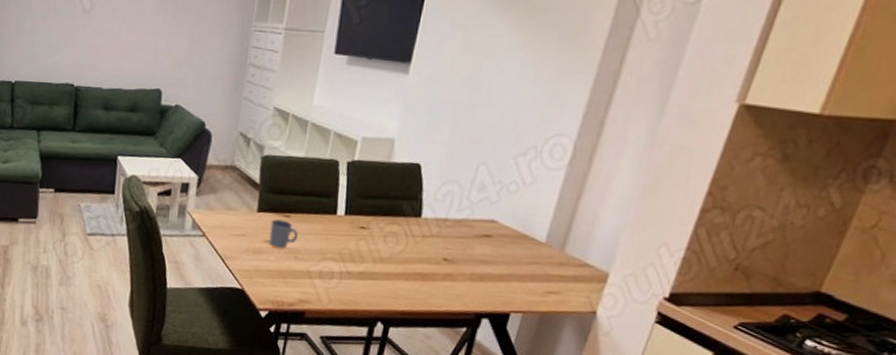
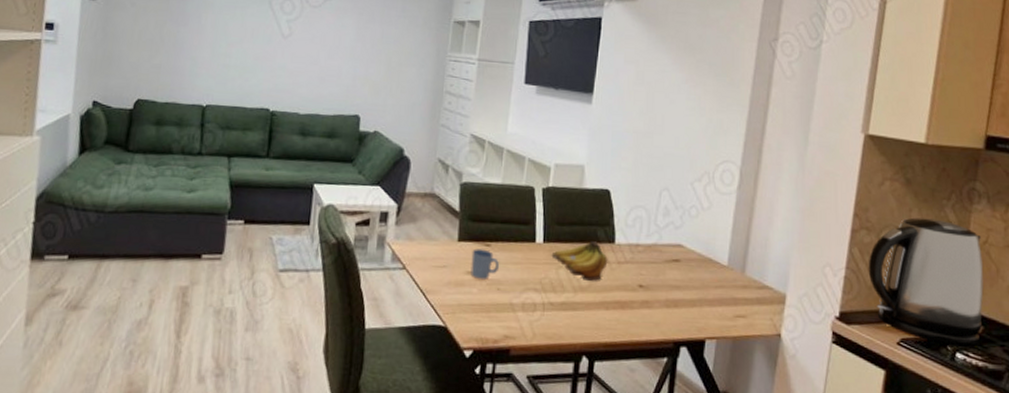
fruit: none [352,214,412,253] -> present [551,241,608,281]
kettle: none [713,197,870,336] -> present [868,217,984,348]

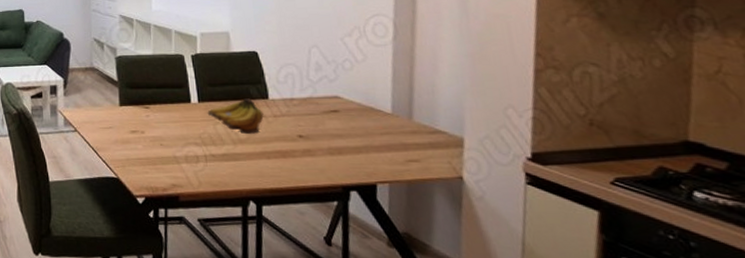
mug: present [470,248,500,281] -> none [133,111,160,138]
kettle: present [868,217,984,348] -> none [560,52,727,187]

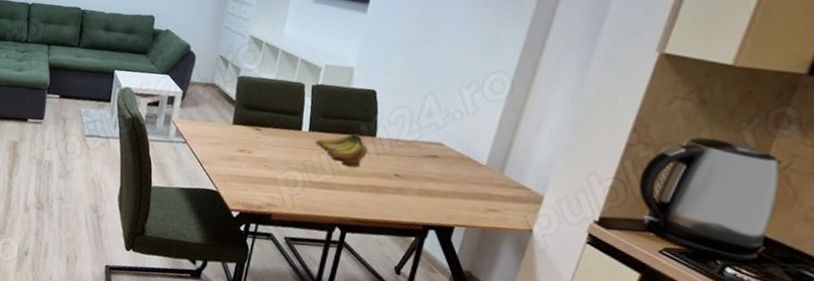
kettle: none [560,52,727,187] -> present [638,137,782,265]

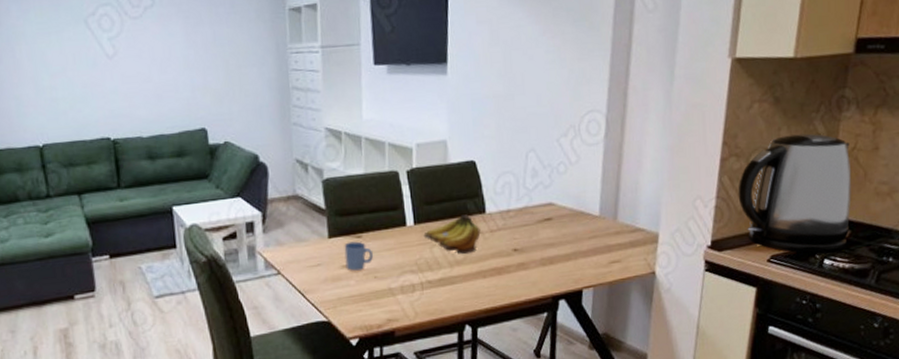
mug: none [241,131,268,158] -> present [344,241,374,272]

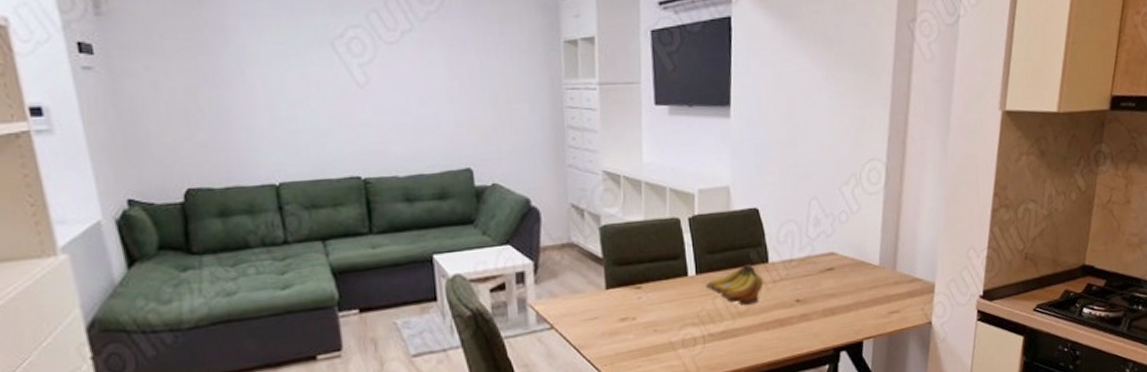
mug: present [344,241,374,272] -> none [622,292,654,326]
kettle: present [738,133,852,255] -> none [1007,186,1107,304]

